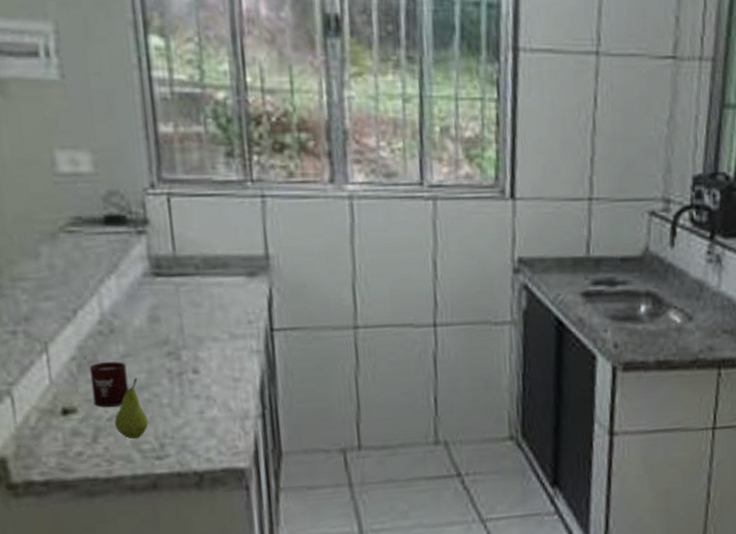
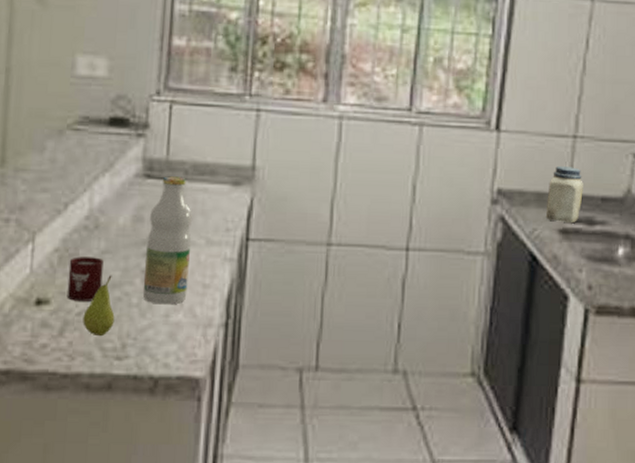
bottle: none [166,272,219,402] -> present [142,176,193,305]
jar: none [567,229,603,286] -> present [545,165,583,224]

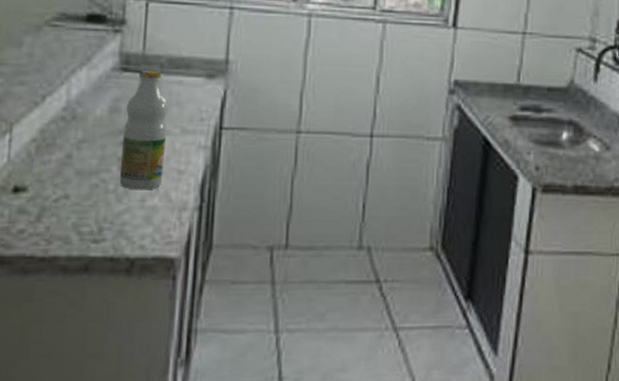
cup: present [66,256,104,301] -> none [44,146,81,188]
fruit: present [83,275,115,337] -> none [60,163,92,222]
jar: present [545,165,583,224] -> none [497,59,532,111]

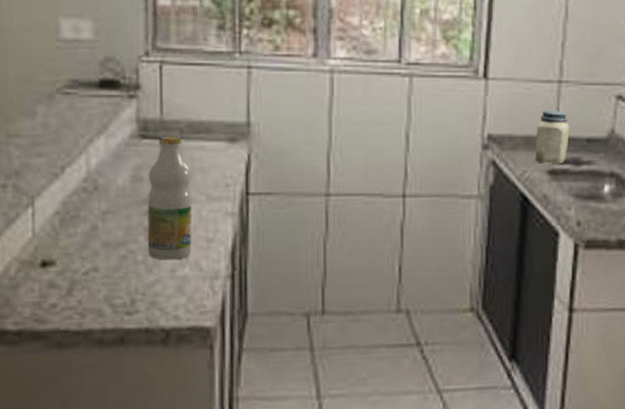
jar: none [497,59,532,111] -> present [534,109,569,165]

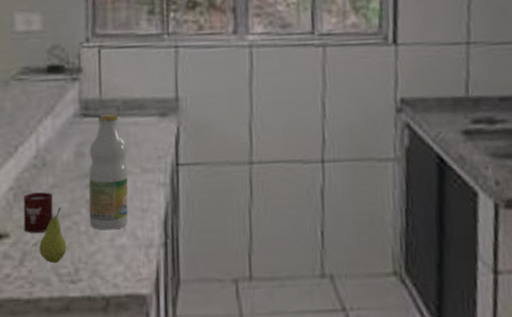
cup: none [71,218,106,261] -> present [23,192,53,233]
fruit: none [90,234,122,294] -> present [39,207,67,264]
jar: present [534,109,569,165] -> none [448,71,481,124]

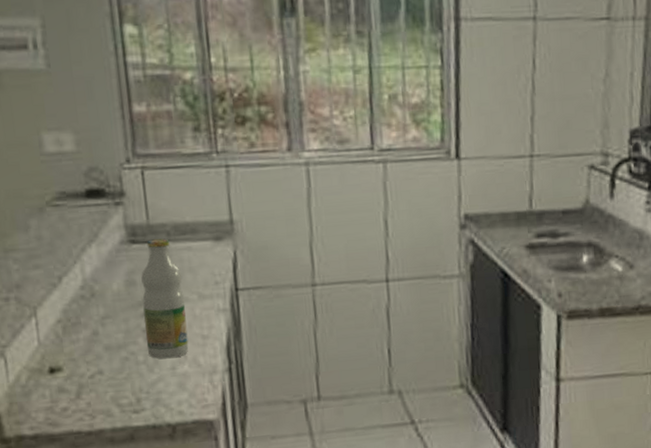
cup: present [23,192,53,233] -> none [73,323,108,366]
fruit: present [39,207,67,264] -> none [96,338,126,395]

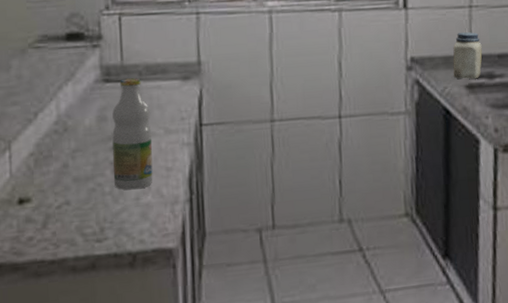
jar: none [511,185,545,239] -> present [453,31,482,79]

